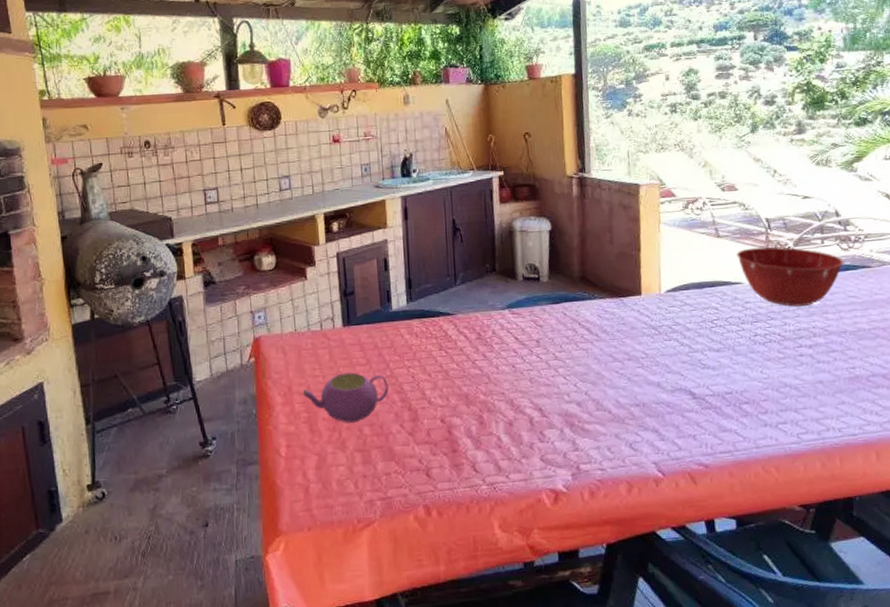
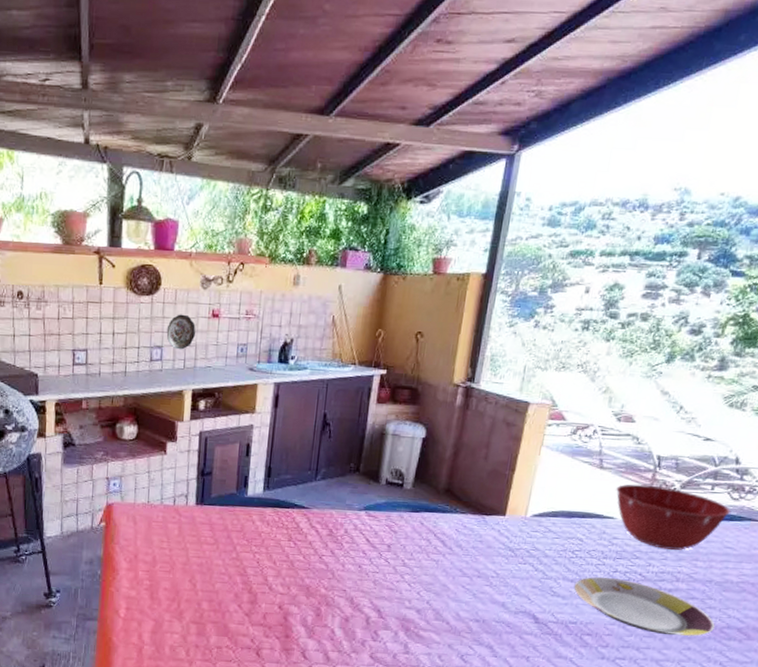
decorative plate: none [291,143,319,177] -> present [166,314,196,350]
teapot: present [302,372,390,424] -> none [147,549,233,598]
plate: none [721,342,861,392] -> present [573,577,715,636]

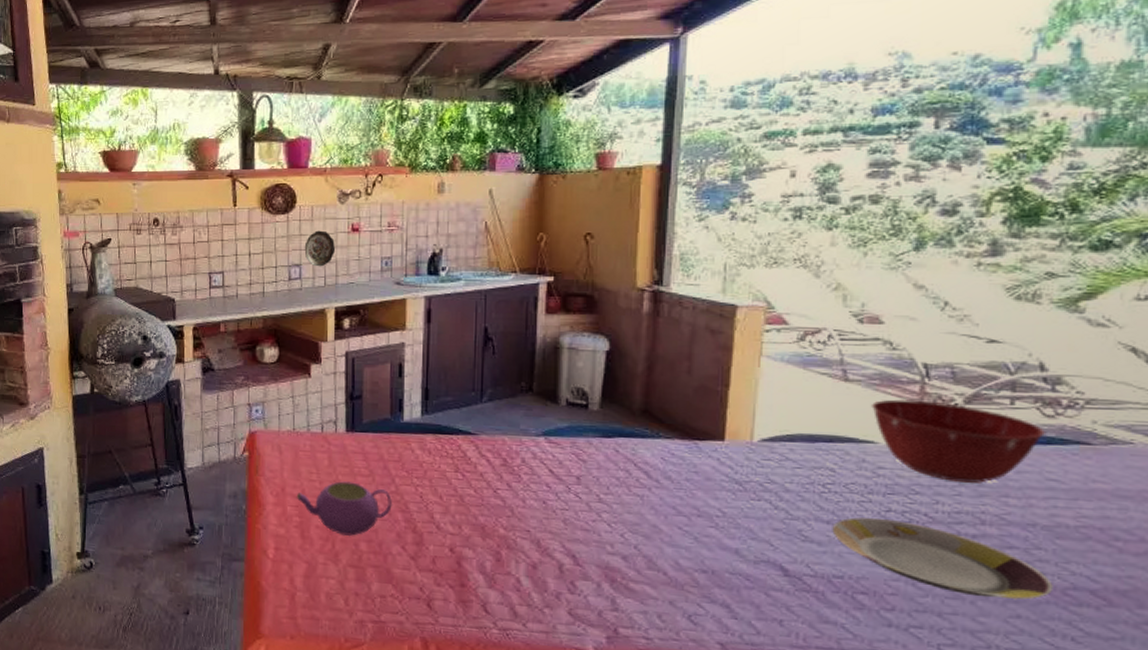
teapot: none [147,549,233,598] -> present [296,481,393,537]

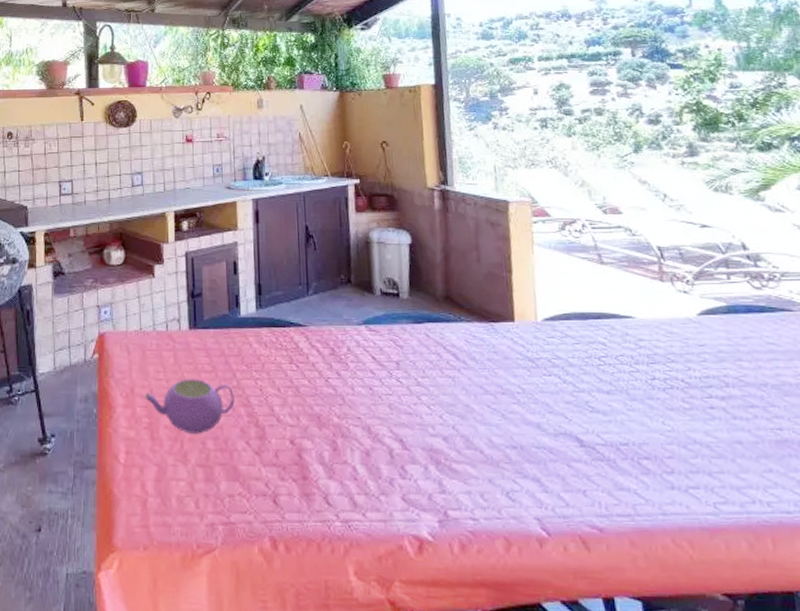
decorative plate: present [304,230,335,267] -> none [145,141,172,174]
plate: present [832,517,1053,600] -> none [612,387,791,455]
mixing bowl: present [872,399,1045,483] -> none [625,278,758,349]

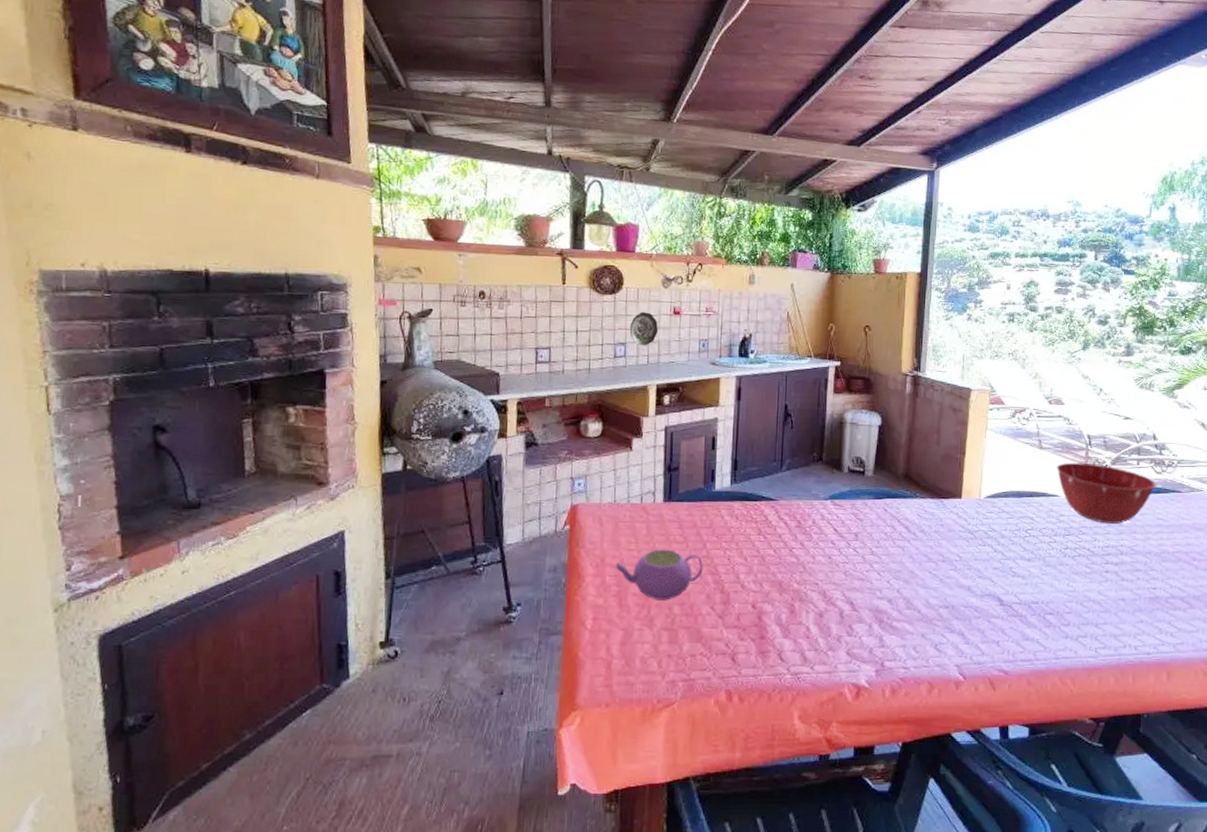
decorative plate: none [145,141,172,174] -> present [629,312,658,346]
mixing bowl: none [625,278,758,349] -> present [1056,462,1156,524]

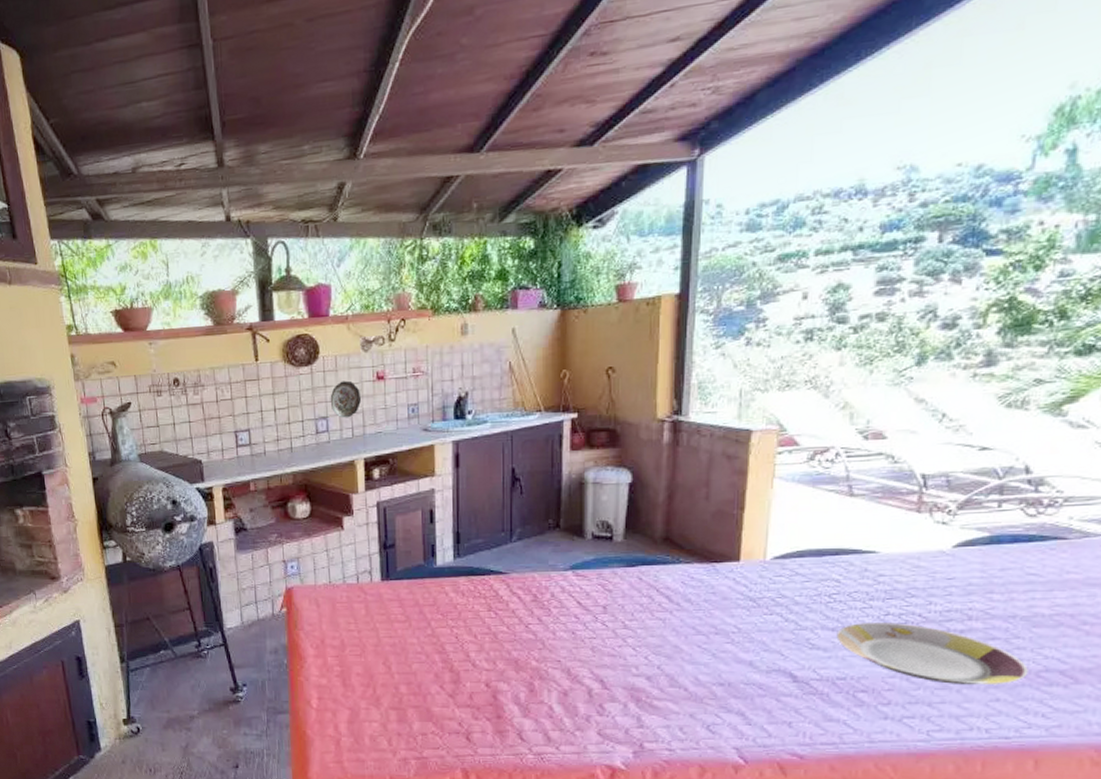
teapot: present [615,549,704,602] -> none [336,629,430,681]
plate: none [1031,555,1160,609] -> present [836,623,1028,686]
mixing bowl: present [1056,462,1156,524] -> none [874,509,1028,583]

